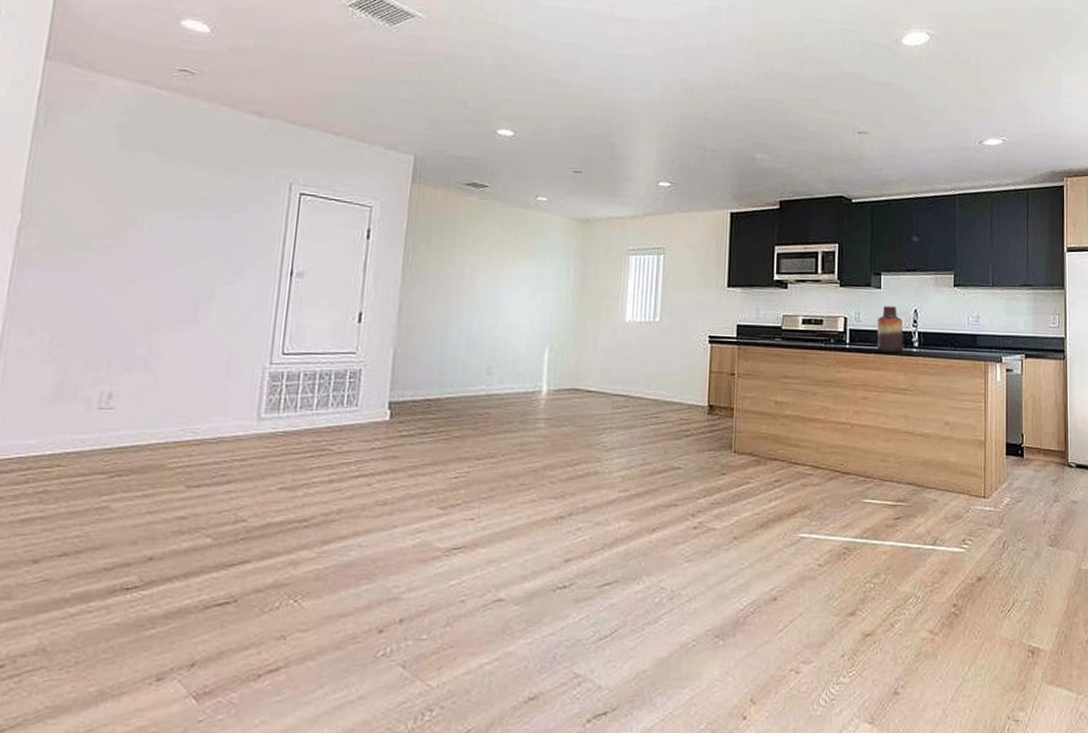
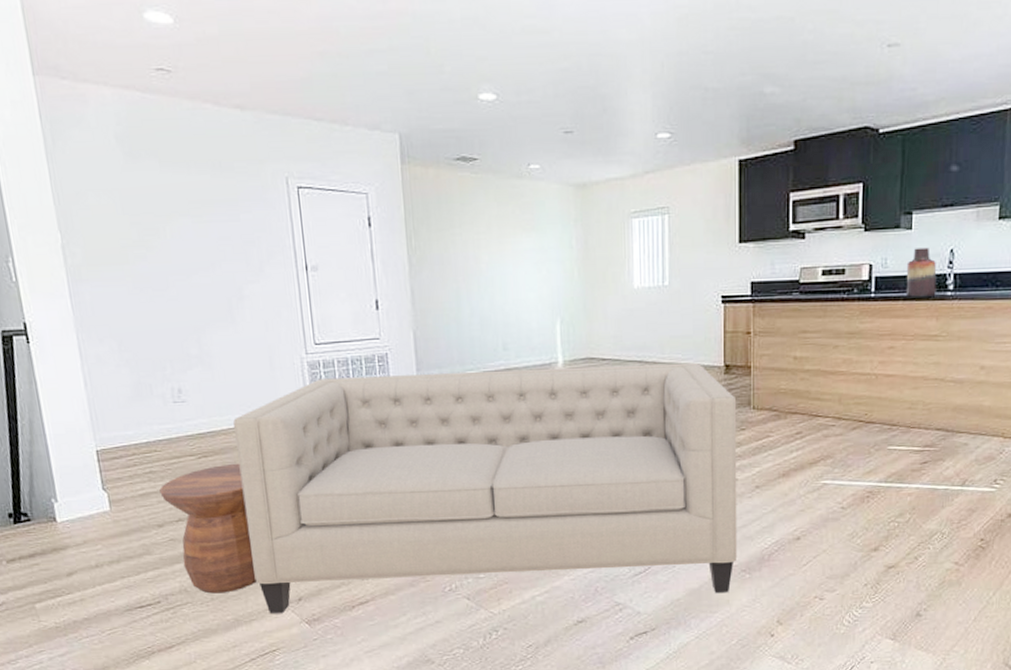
side table: none [48,485,161,655] -> present [159,463,257,594]
sofa: none [140,392,718,684] -> present [233,362,737,613]

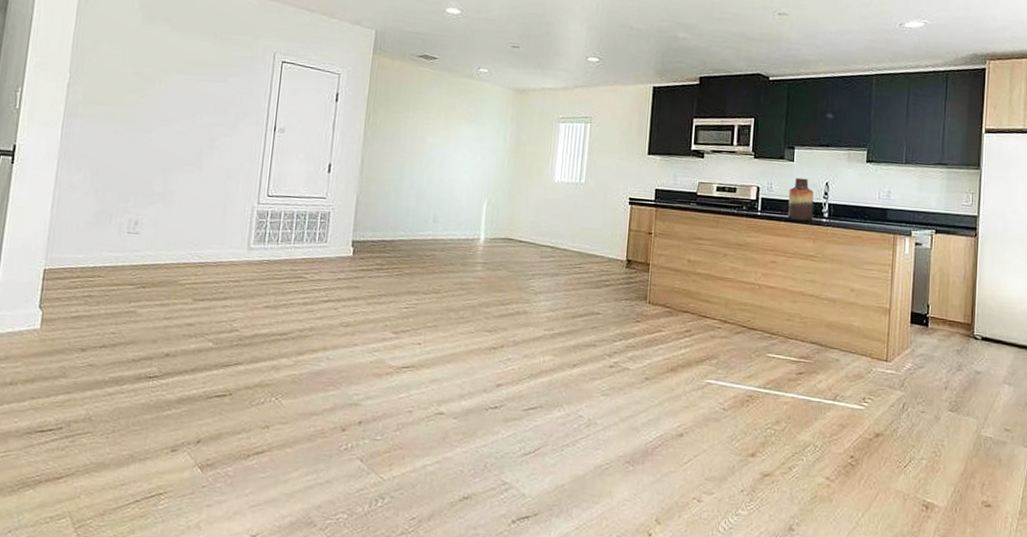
side table: present [159,463,257,594] -> none [92,296,174,426]
sofa: present [233,362,737,613] -> none [160,227,634,483]

